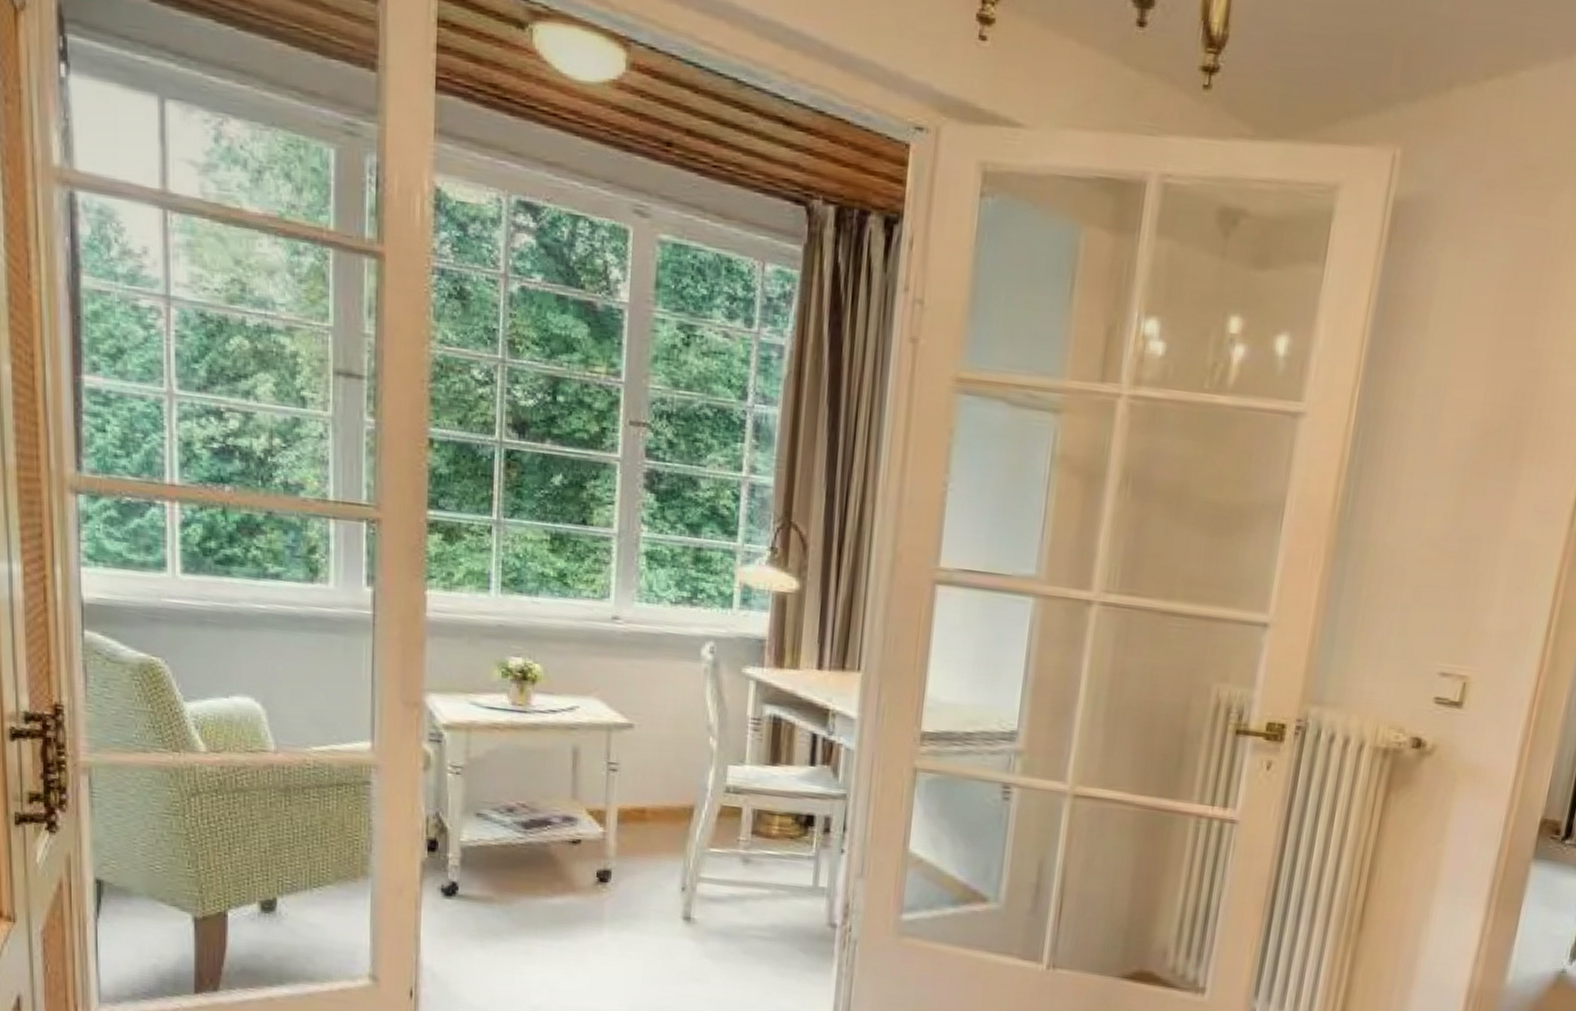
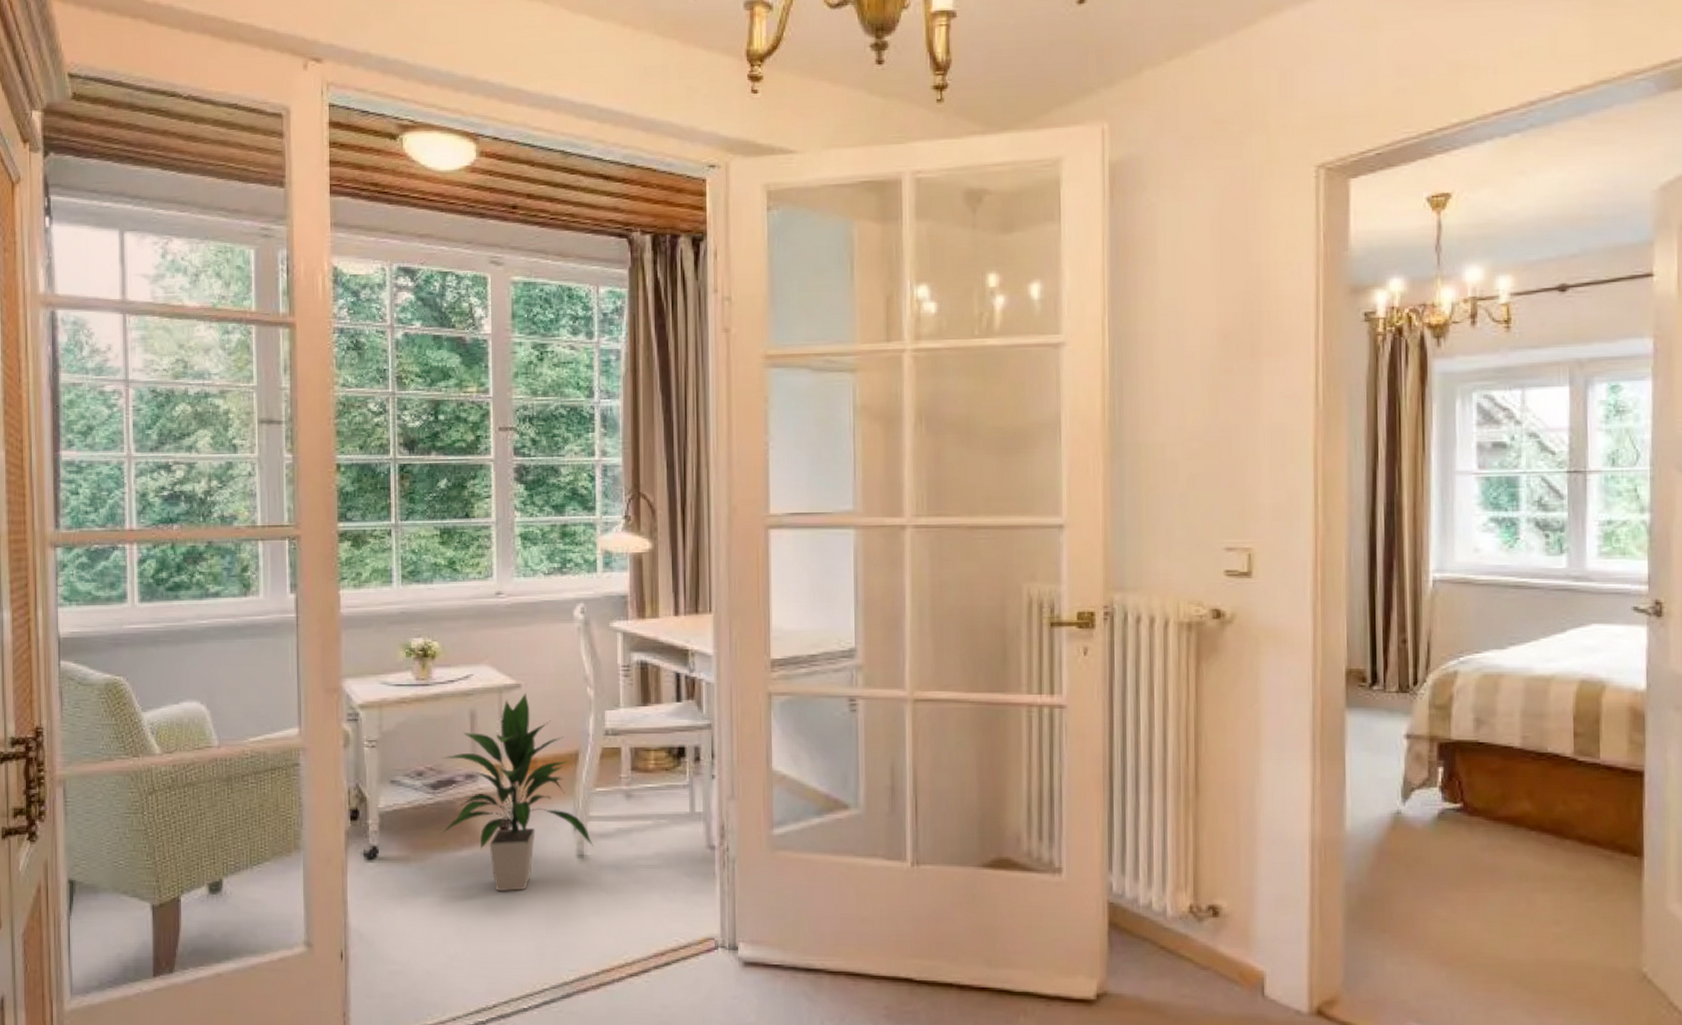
indoor plant: none [530,734,702,948] -> present [440,692,594,892]

